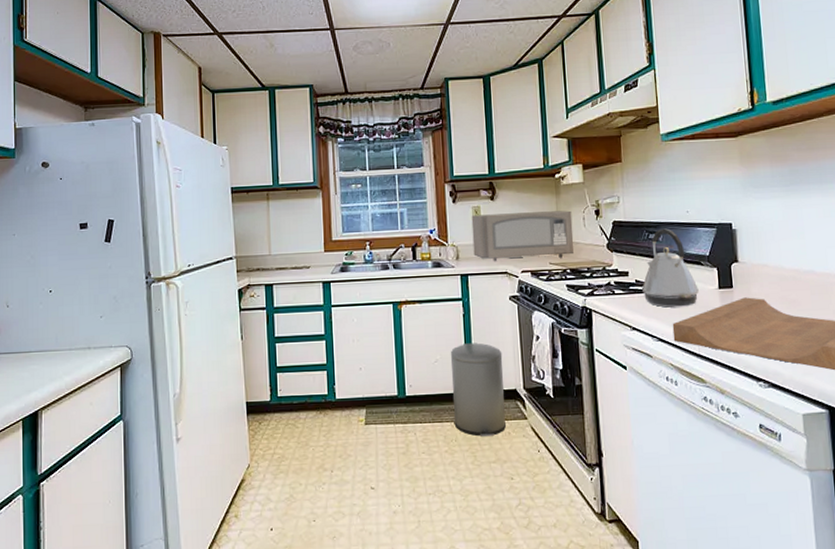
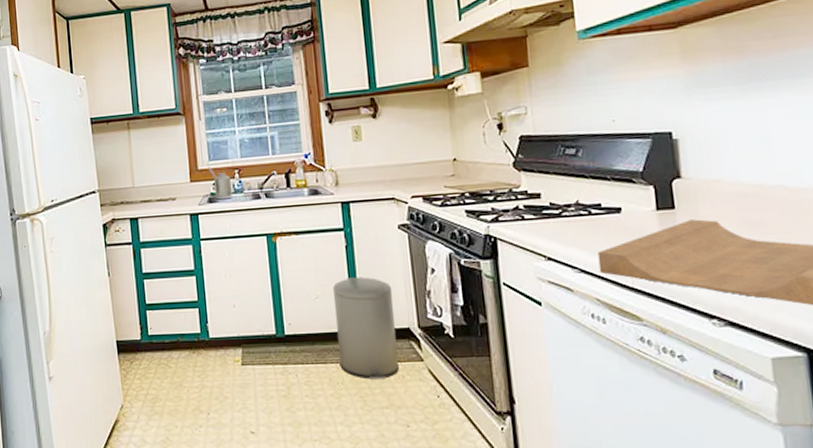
soap dispenser: none [341,238,363,269] -> present [208,167,232,200]
microwave: present [471,210,574,262] -> none [351,126,473,187]
kettle: present [641,228,699,308] -> none [557,141,631,234]

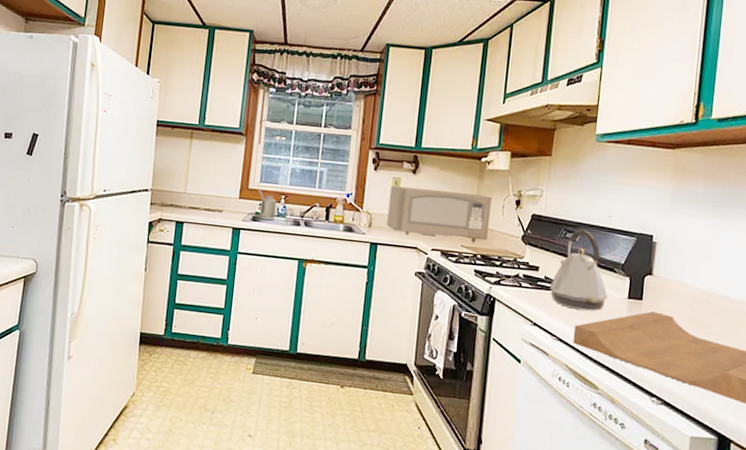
pedal bin: present [332,277,399,381] -> none [340,311,399,407]
microwave: none [351,126,473,187] -> present [386,185,492,242]
kettle: none [557,141,631,234] -> present [549,229,607,311]

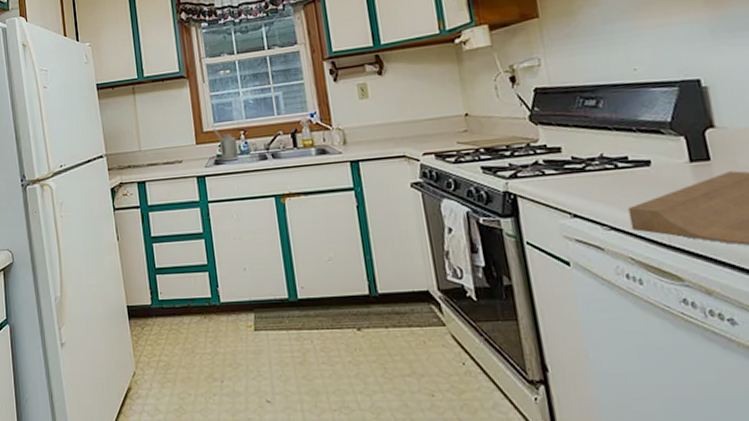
microwave: present [386,185,492,242] -> none [357,79,487,145]
kettle: present [549,229,607,311] -> none [580,92,662,189]

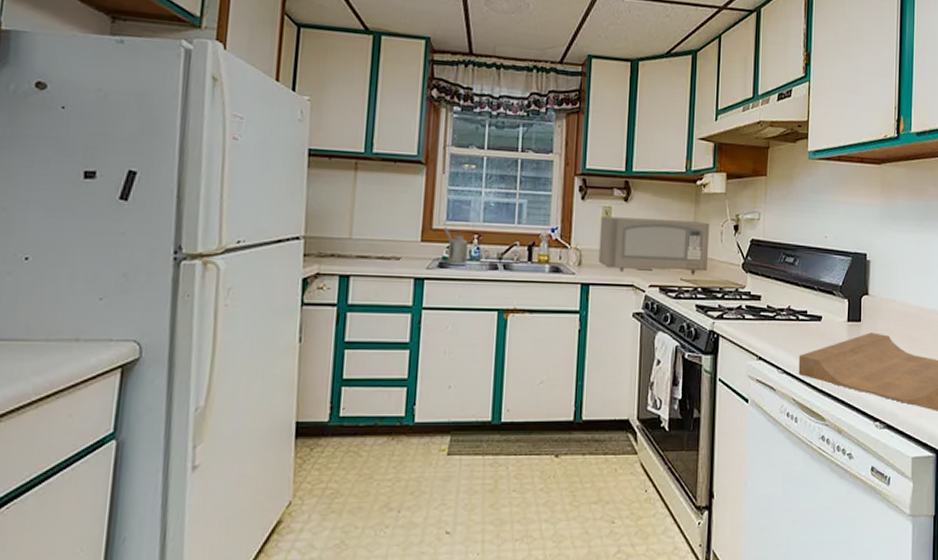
microwave: none [357,79,487,145] -> present [598,216,710,274]

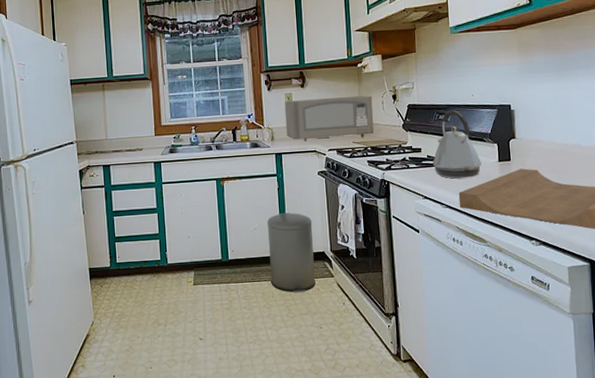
soap dispenser: present [444,227,468,266] -> none [170,123,189,151]
pedal bin: none [554,363,618,474] -> present [267,212,315,294]
kettle: none [772,252,828,338] -> present [432,110,482,179]

